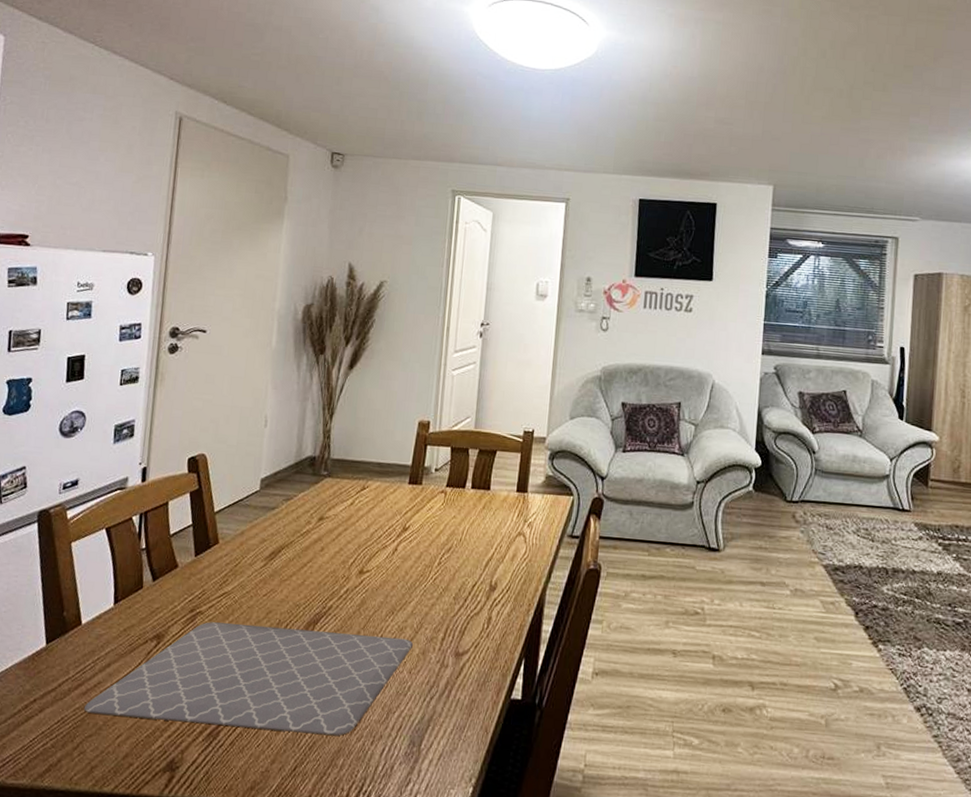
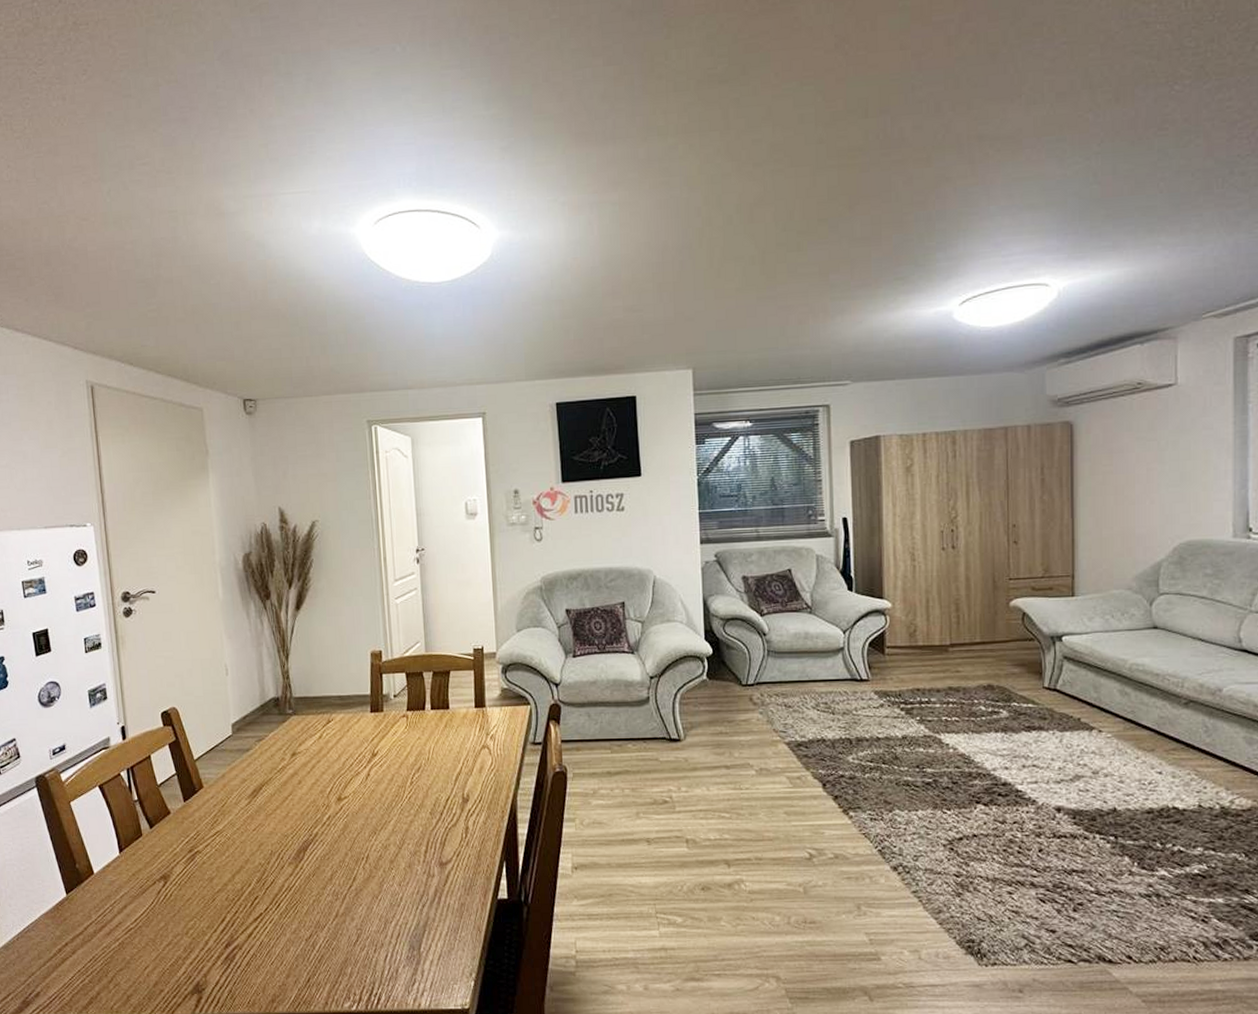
placemat: present [83,622,413,736] -> none [110,855,398,951]

